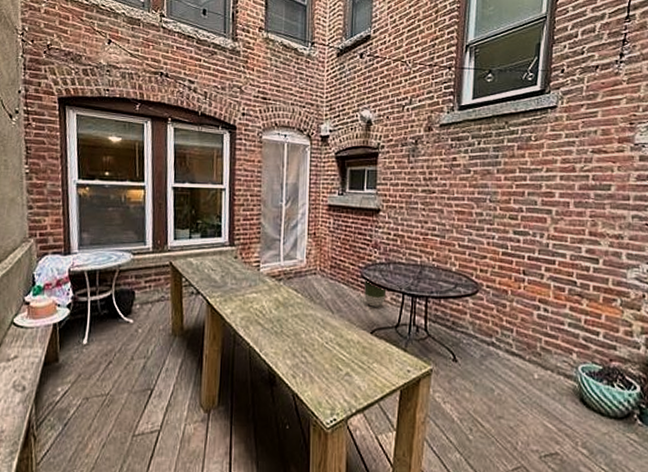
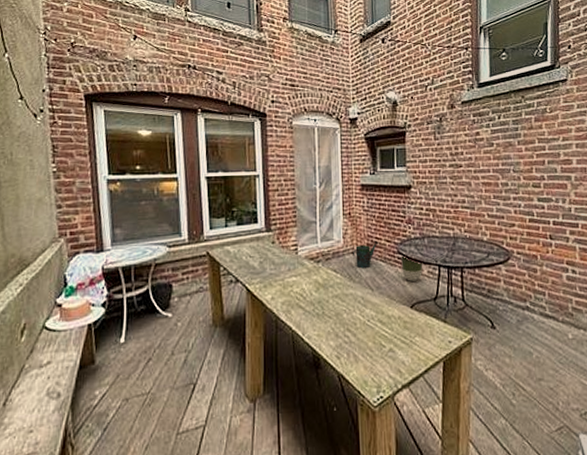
watering can: none [315,262,343,291] -> present [353,240,379,269]

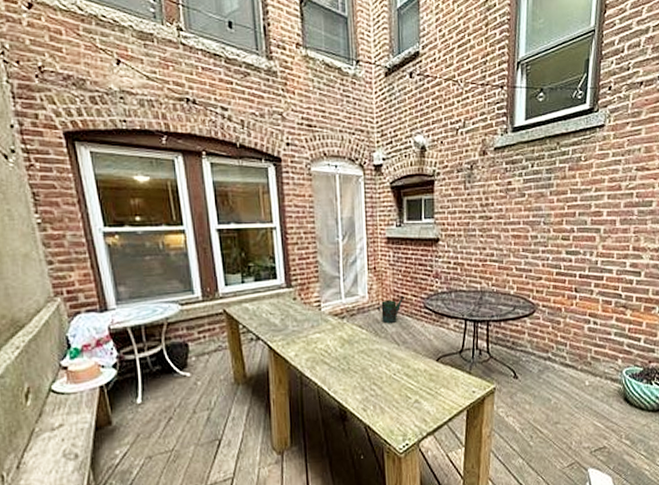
planter: present [401,254,423,281] -> none [428,309,450,336]

